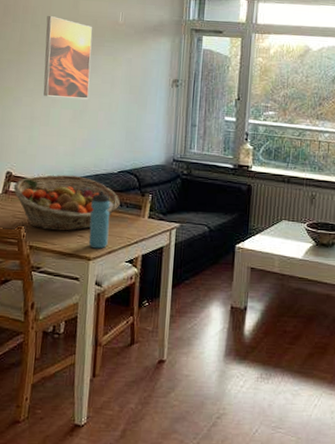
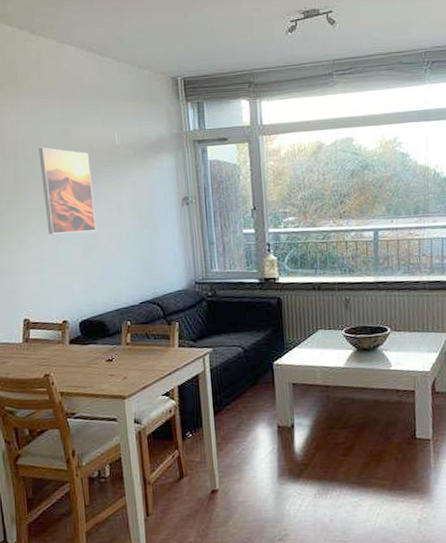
fruit basket: present [13,174,121,231] -> none [33,313,148,374]
water bottle: present [88,190,110,249] -> none [117,325,141,386]

